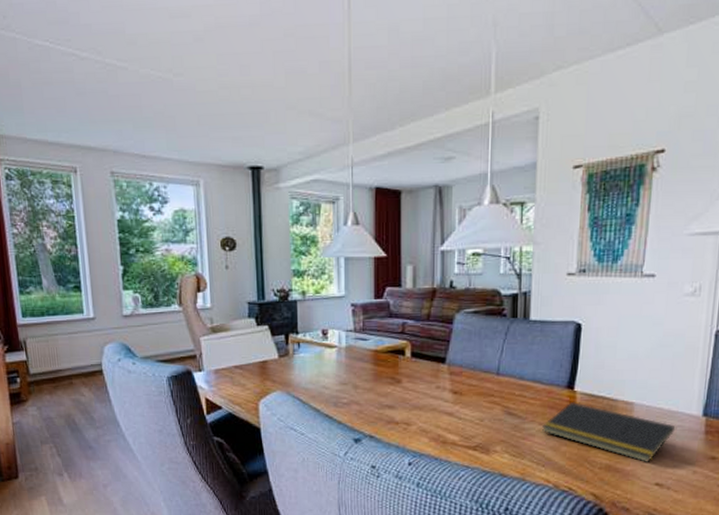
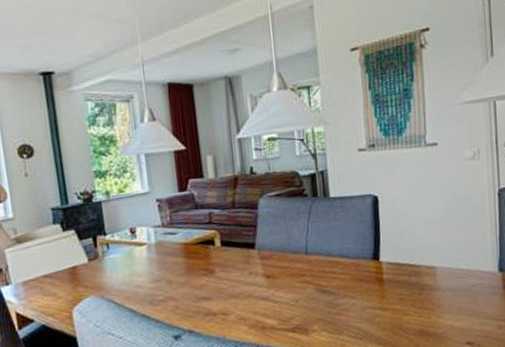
notepad: present [542,402,676,463] -> none [355,272,477,324]

